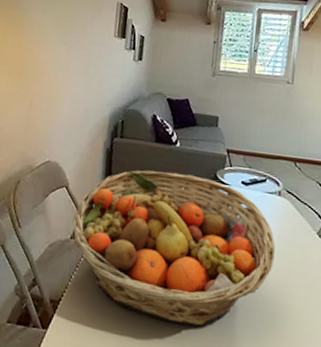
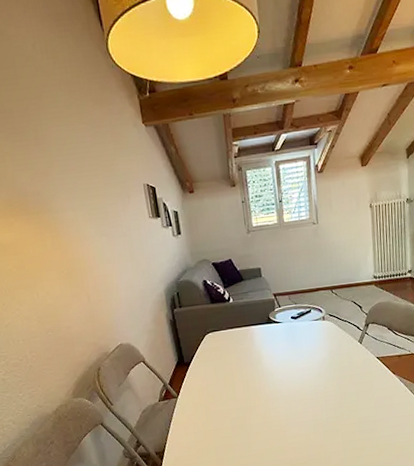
fruit basket: present [72,170,275,326] -> none [156,322,329,441]

